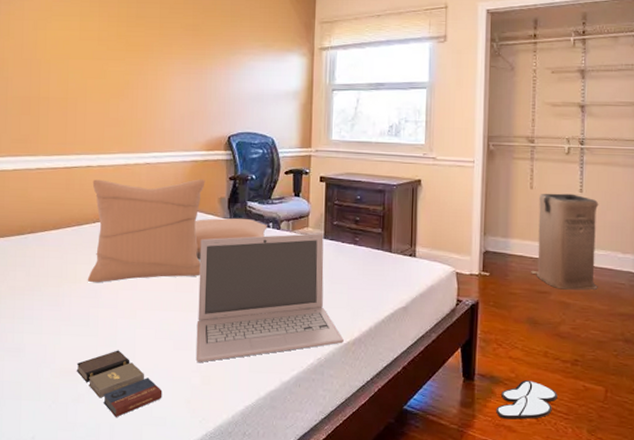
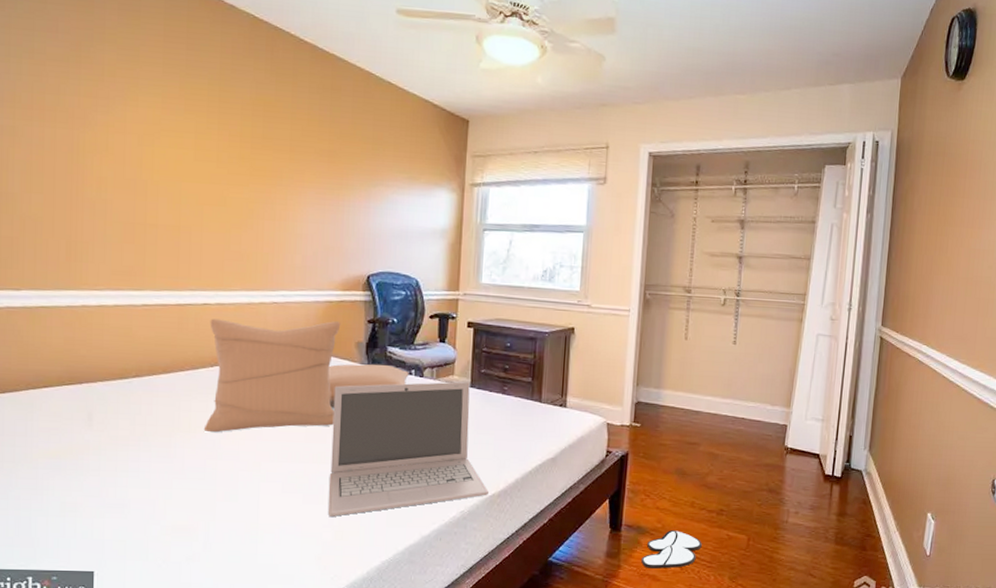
book set: present [76,350,162,417] -> none [191,505,290,576]
laundry basket: present [531,193,599,290] -> none [682,344,751,441]

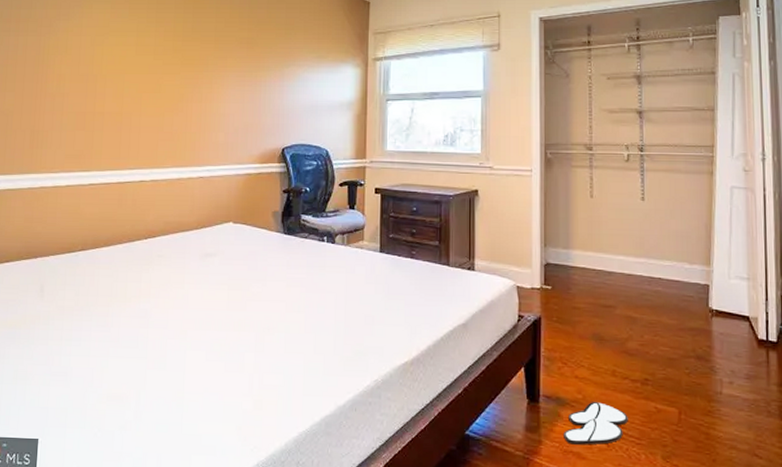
pillow: present [203,318,341,433] -> none [137,192,259,302]
pillow: present [328,364,409,408] -> none [247,232,322,276]
laptop: present [328,381,489,517] -> none [248,246,401,385]

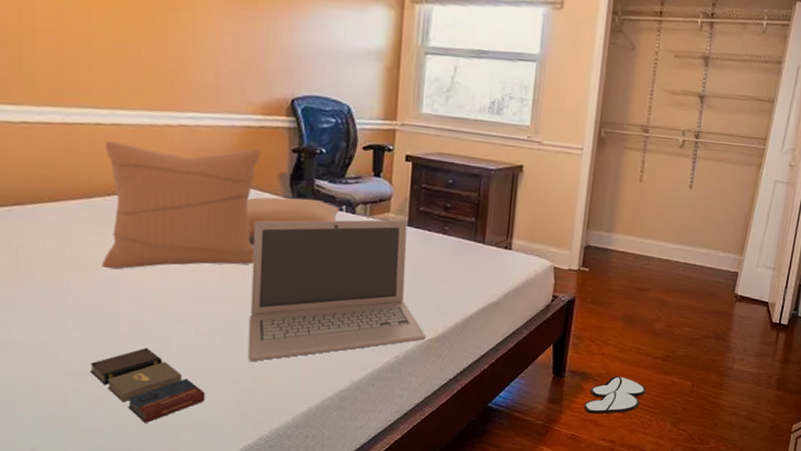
book set: none [124,373,213,446] -> present [90,348,205,423]
pillow: none [137,192,259,302] -> present [101,141,261,270]
pillow: none [247,232,322,276] -> present [246,197,340,245]
laptop: none [248,246,401,385] -> present [248,219,426,361]

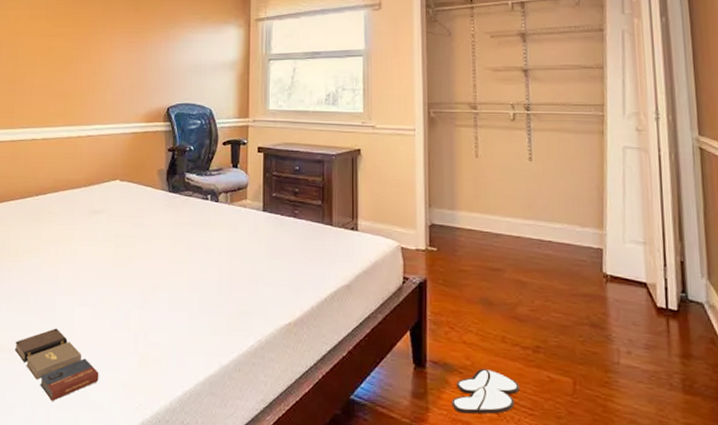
pillow: present [101,141,261,270] -> none [28,151,145,258]
pillow: present [246,197,340,245] -> none [134,190,206,233]
laptop: present [248,219,426,361] -> none [134,205,285,343]

